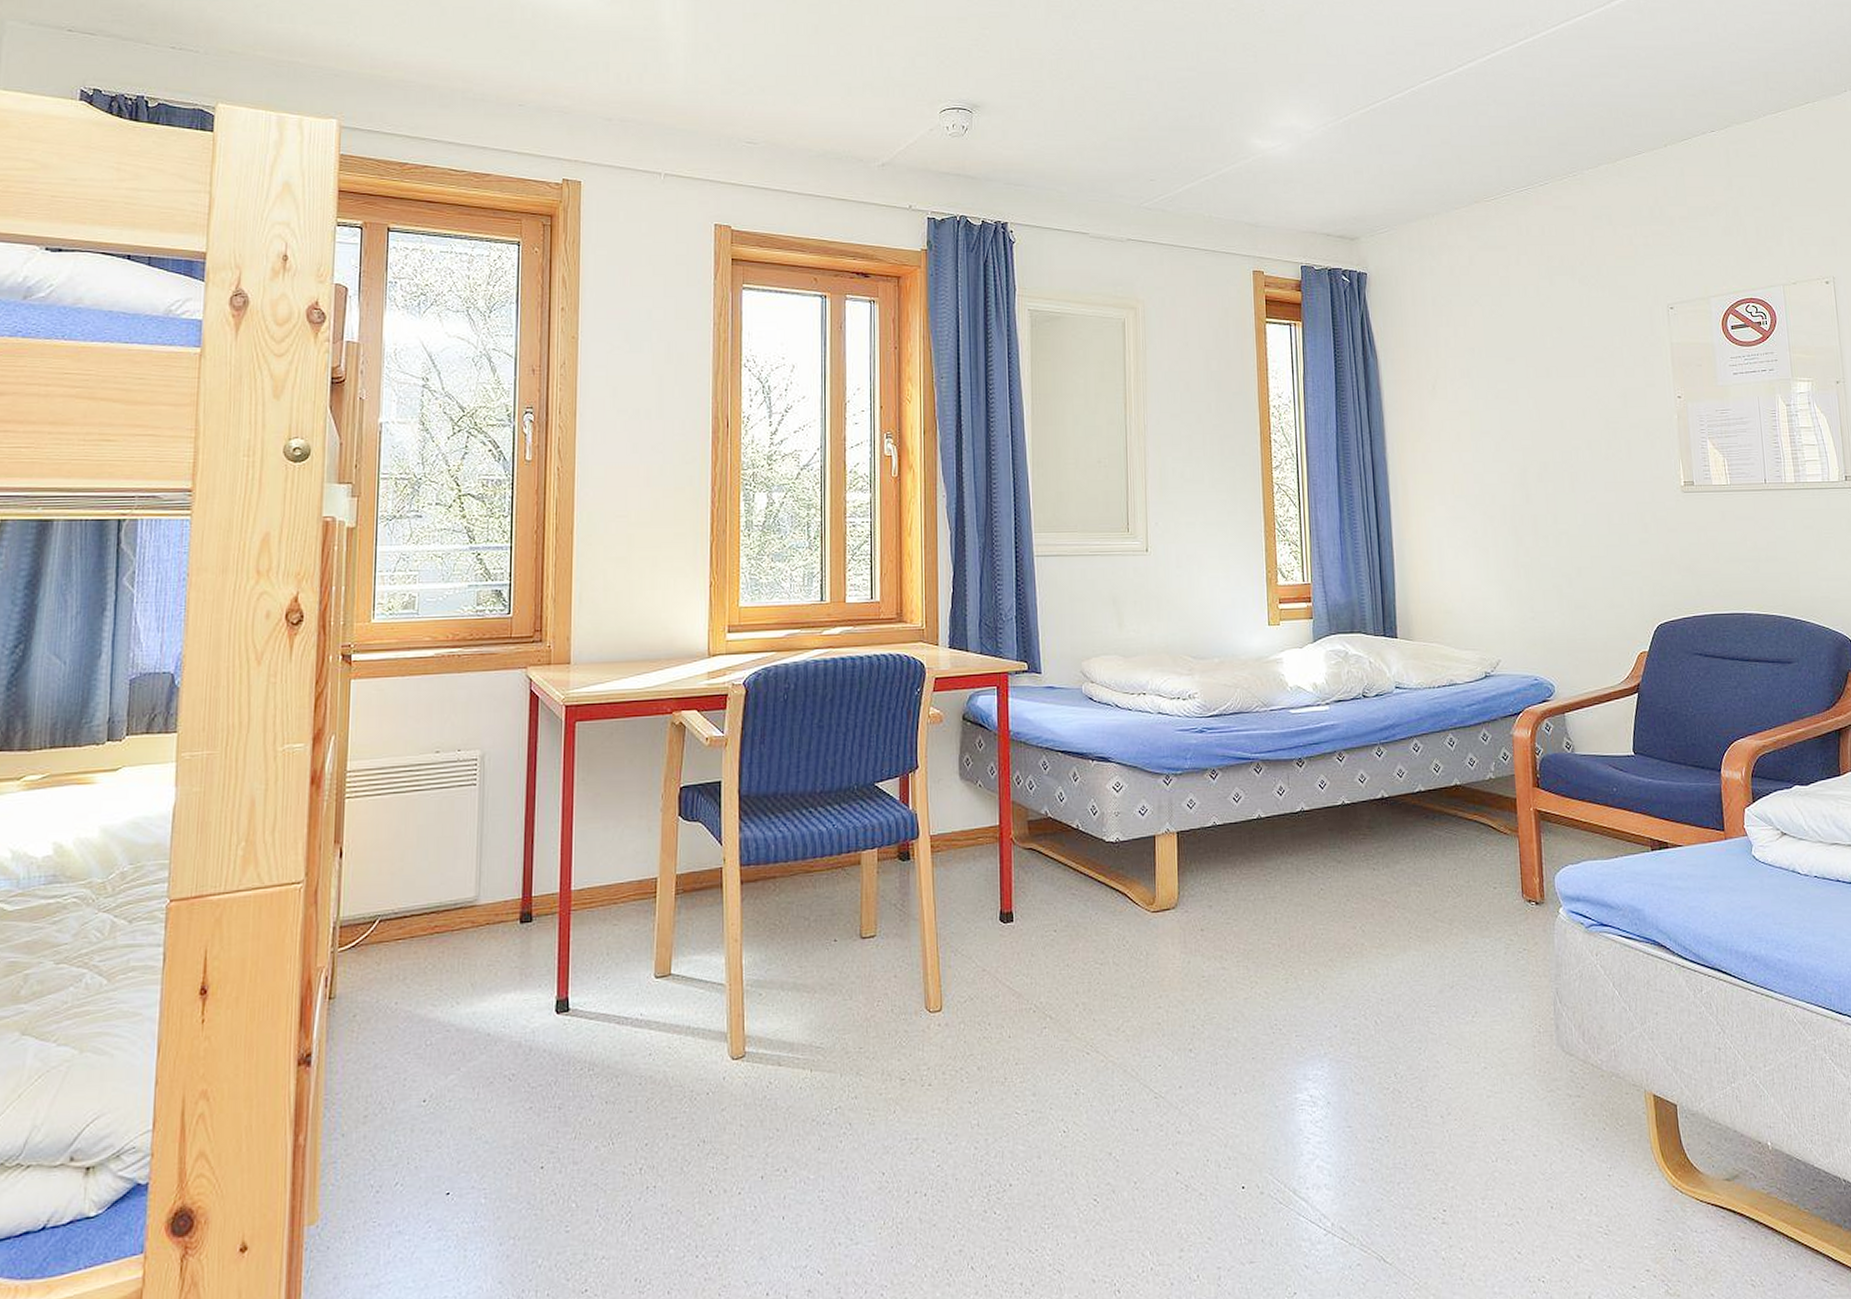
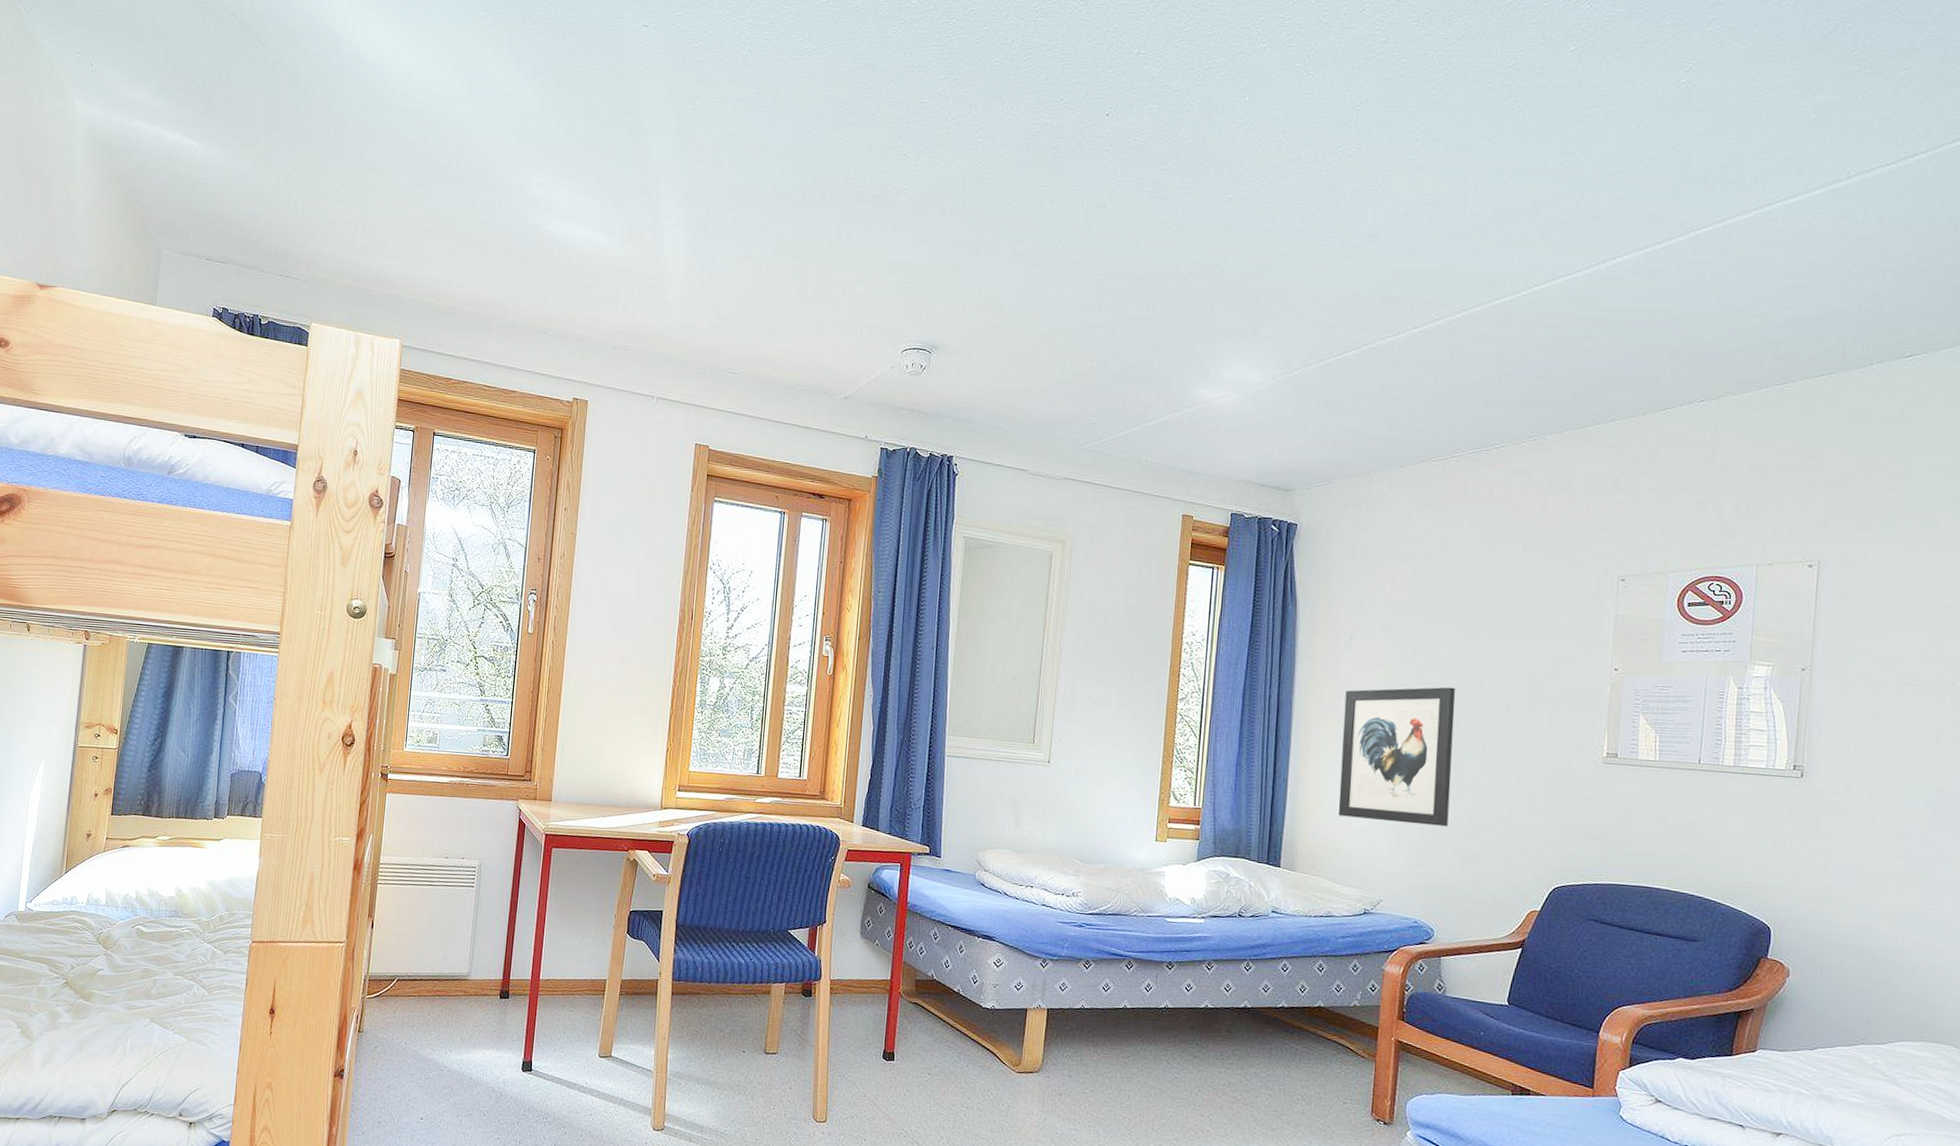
wall art: none [1436,429,1551,576] -> present [1338,687,1456,827]

